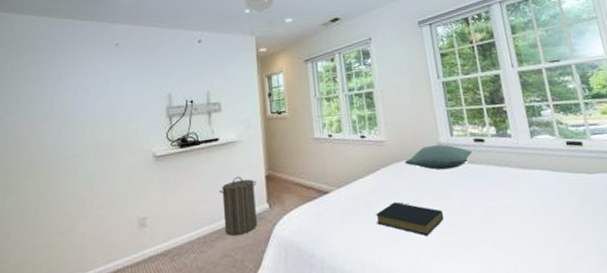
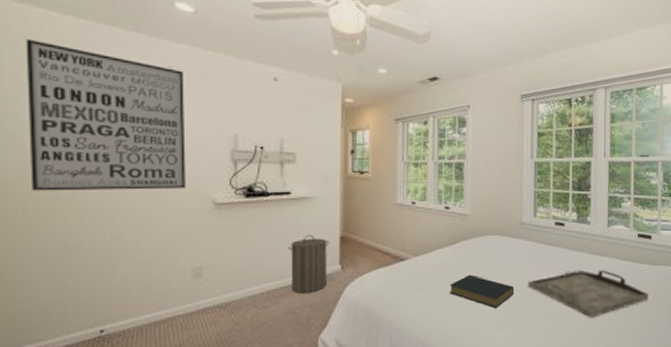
wall art: none [11,39,130,162] -> present [25,38,186,191]
pillow: present [405,144,472,170] -> none [485,224,551,249]
serving tray: none [456,184,595,239] -> present [528,270,649,318]

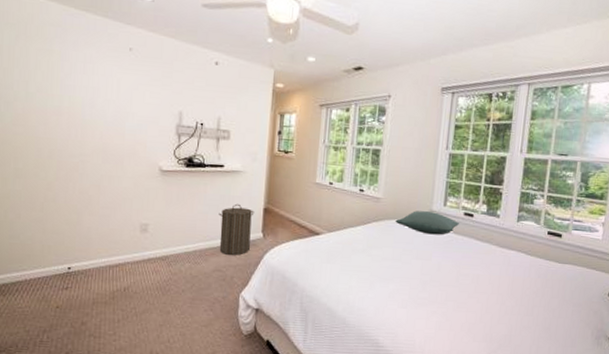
wall art: present [25,38,186,191] -> none [20,21,142,156]
hardback book: present [450,274,515,309] -> none [358,253,419,287]
pillow: none [485,224,551,249] -> present [395,210,459,235]
serving tray: present [528,270,649,318] -> none [432,261,553,307]

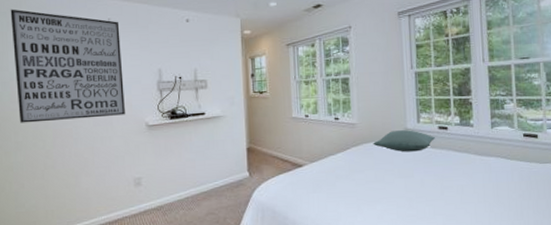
wall art: none [20,21,142,156] -> present [10,9,125,123]
laundry hamper: present [219,203,255,255] -> none [205,147,239,197]

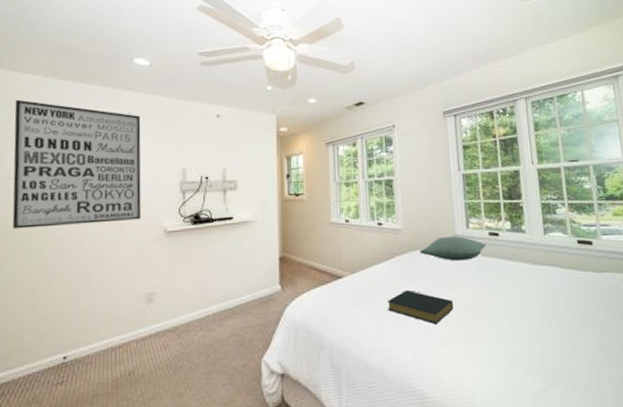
hardback book: none [343,177,404,208] -> present [387,290,454,325]

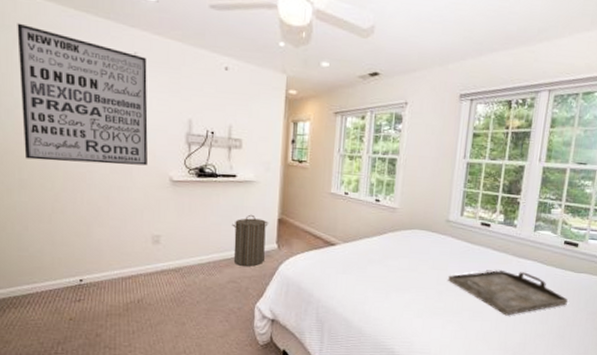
laundry hamper: none [231,256,270,315] -> present [232,214,269,266]
hardback book: present [387,290,454,325] -> none [374,264,436,297]
pillow: present [419,236,486,261] -> none [411,221,476,246]
serving tray: none [467,279,598,332] -> present [448,270,568,316]

